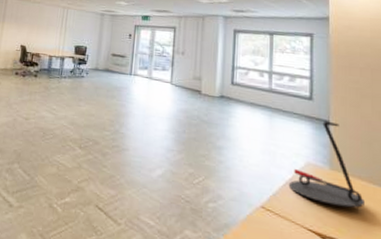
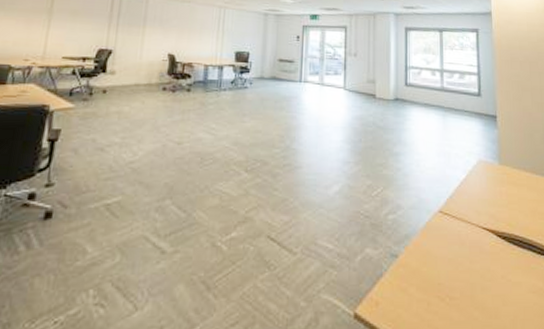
desk lamp: present [288,120,366,208] -> none [463,116,531,201]

